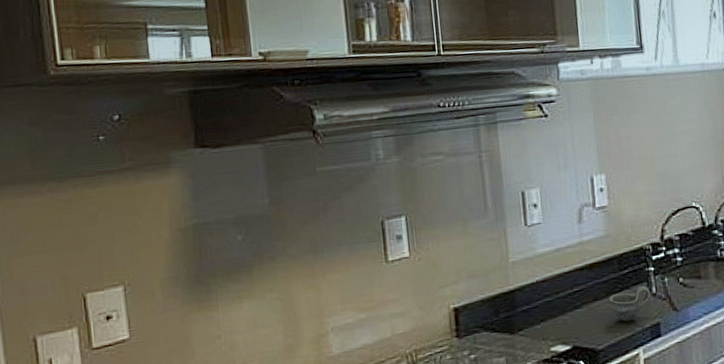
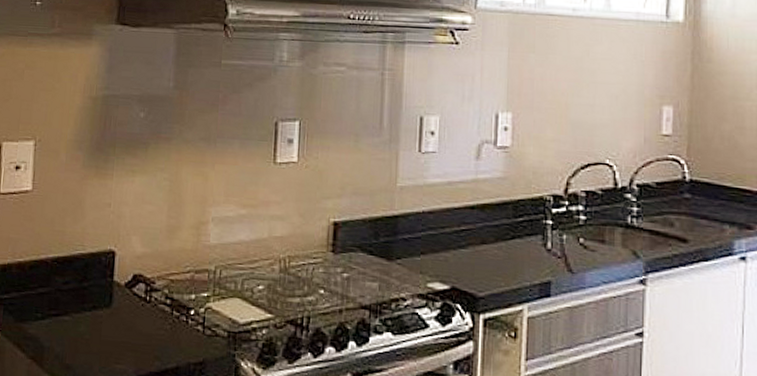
cup: present [609,286,651,322] -> none [498,238,544,273]

